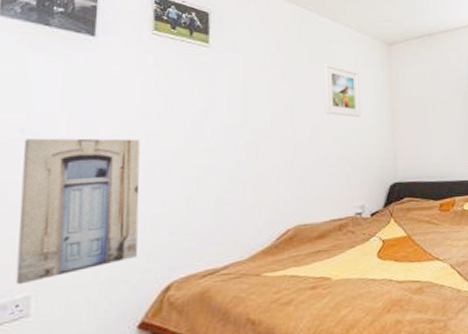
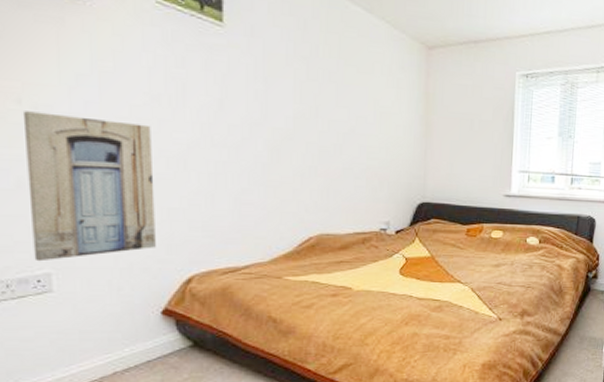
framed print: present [323,64,361,117] -> none [353,62,393,128]

